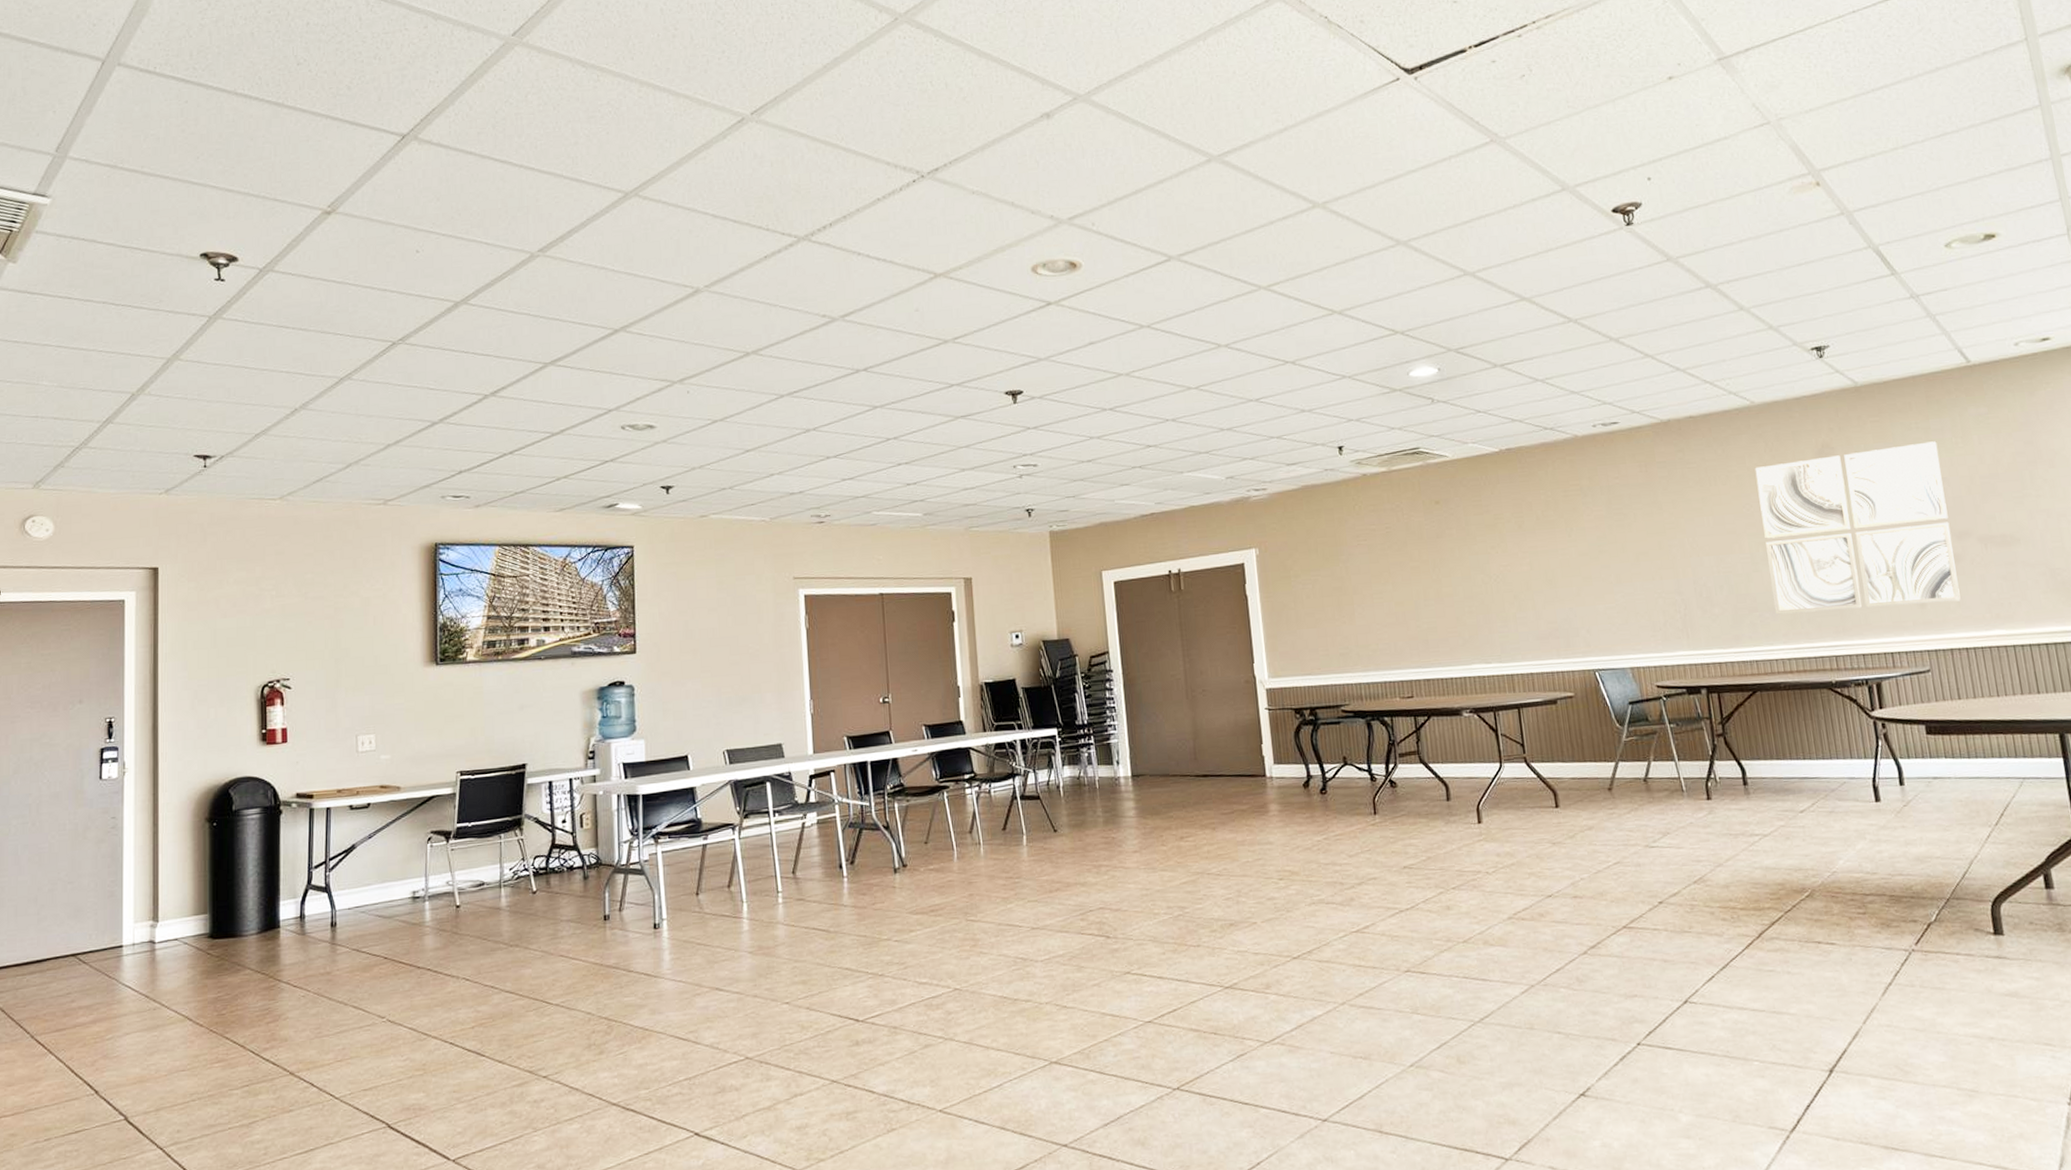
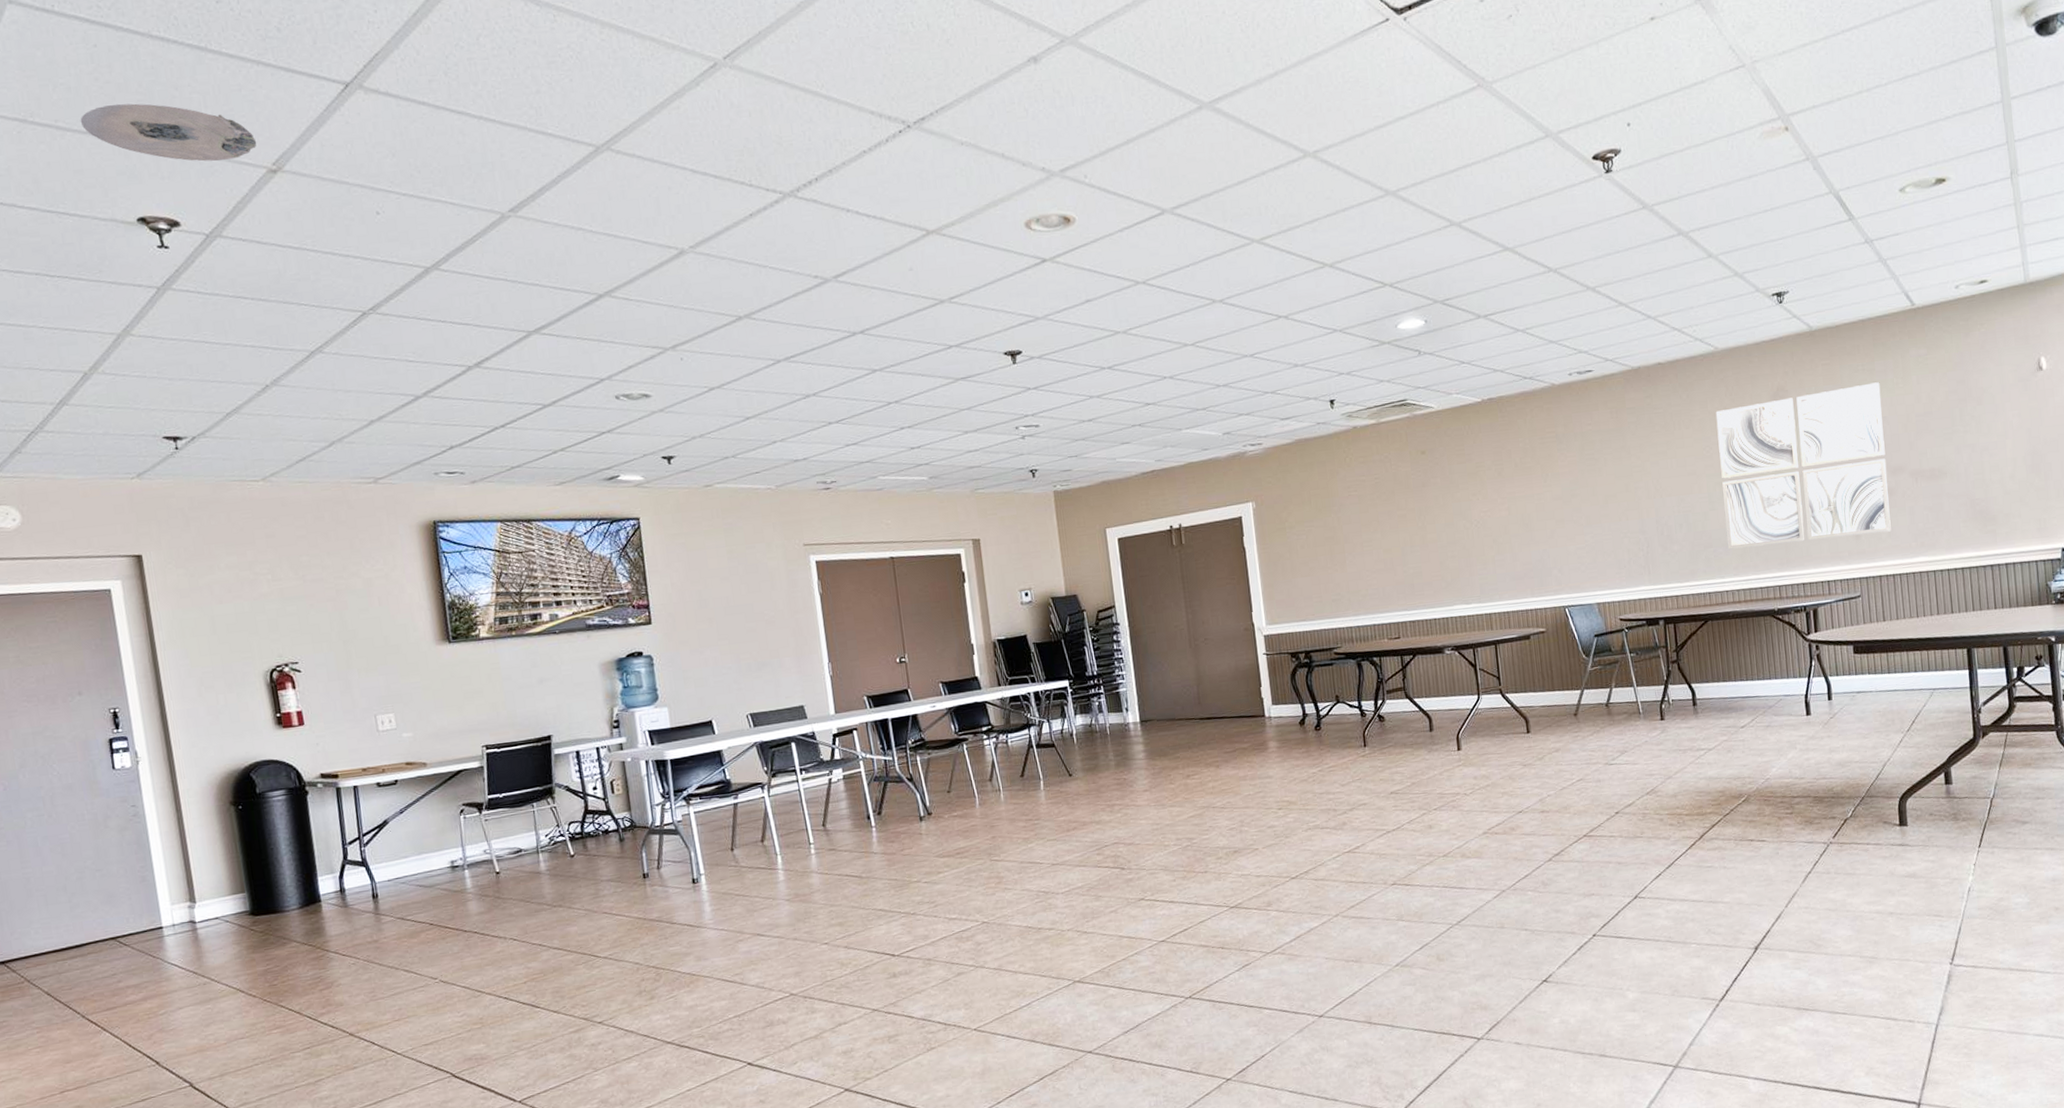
ceiling light: none [163,152,317,204] -> present [80,103,257,162]

